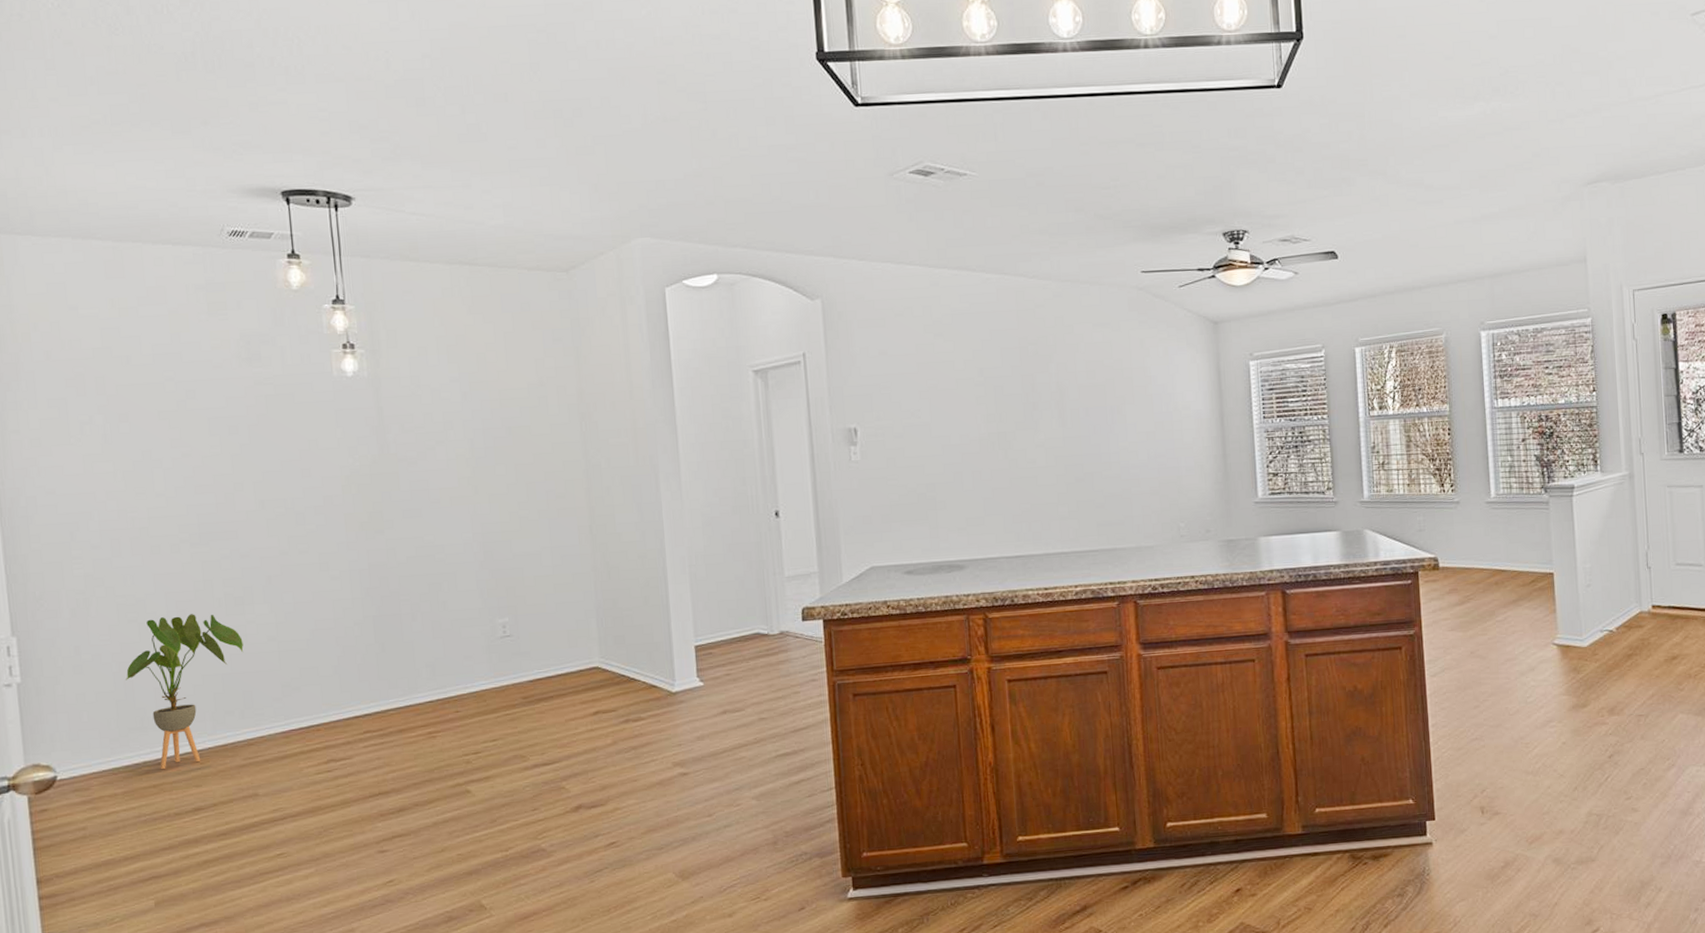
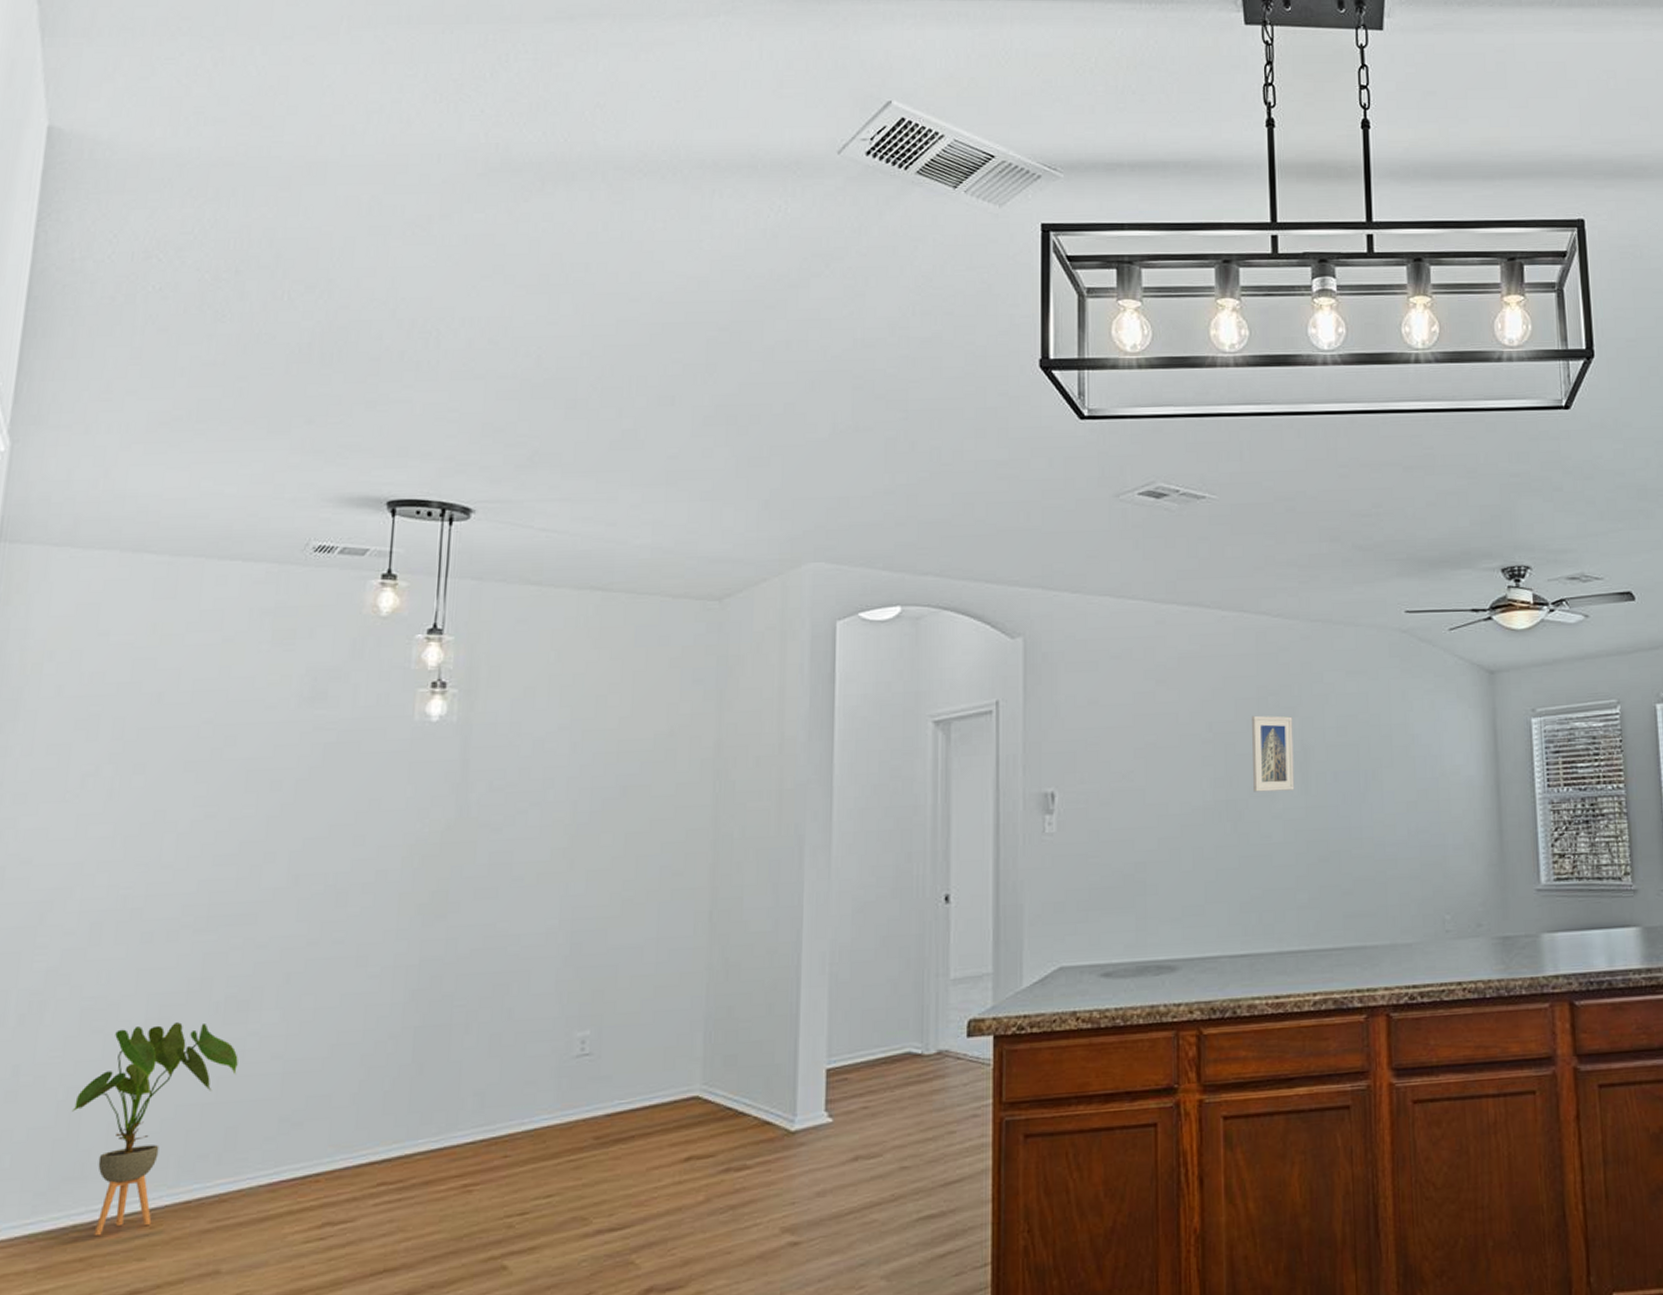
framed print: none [1015,362,1054,426] -> present [1252,715,1295,792]

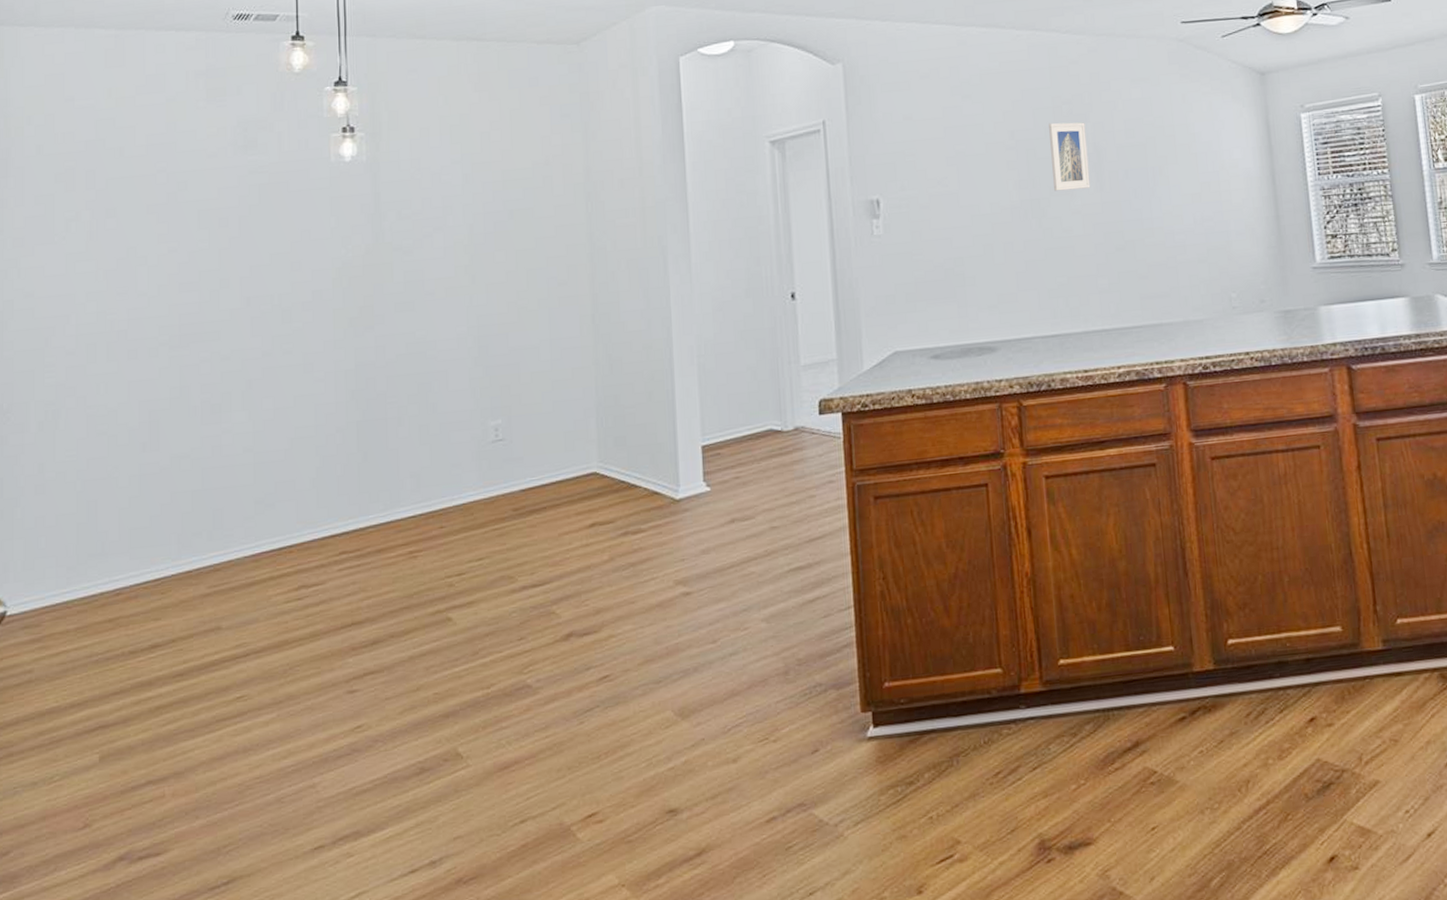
house plant: present [72,1022,238,1237] -> none [90,424,217,602]

